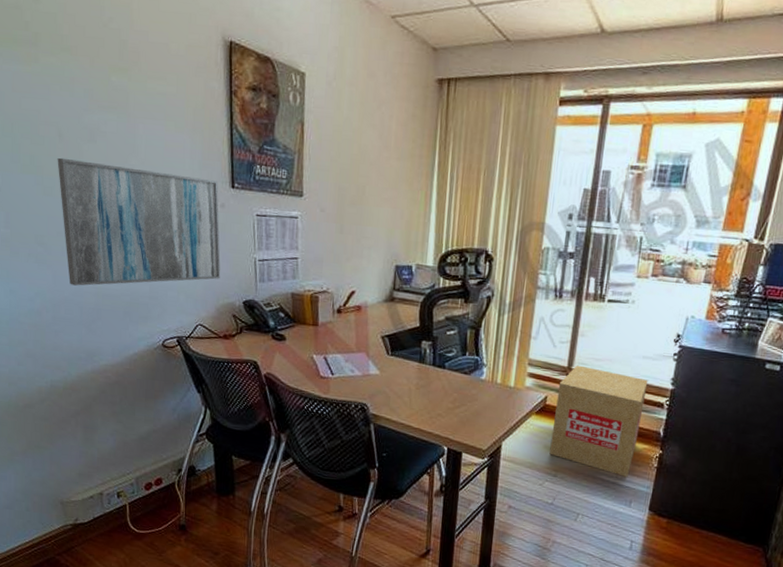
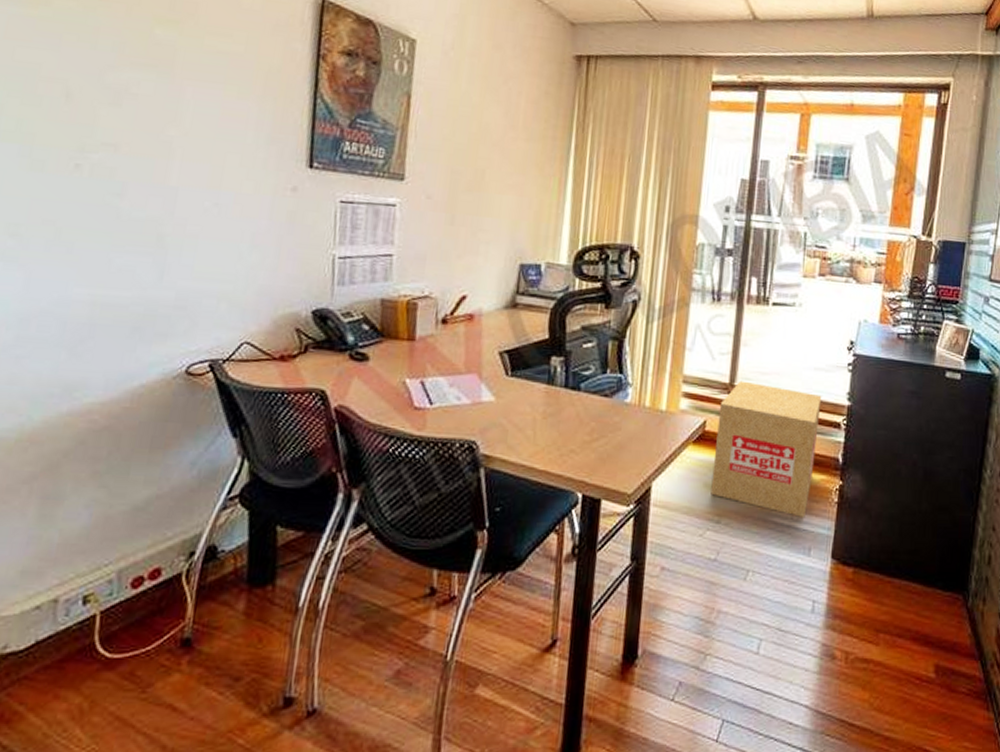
wall art: present [57,157,221,286] -> none [50,123,291,293]

